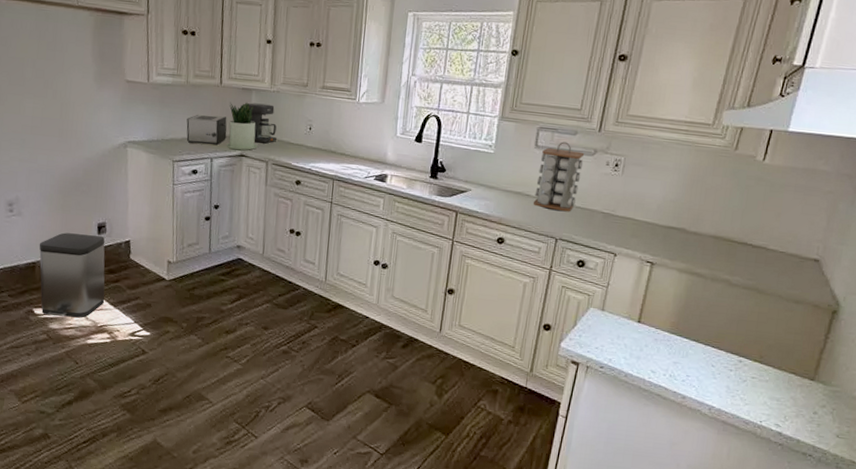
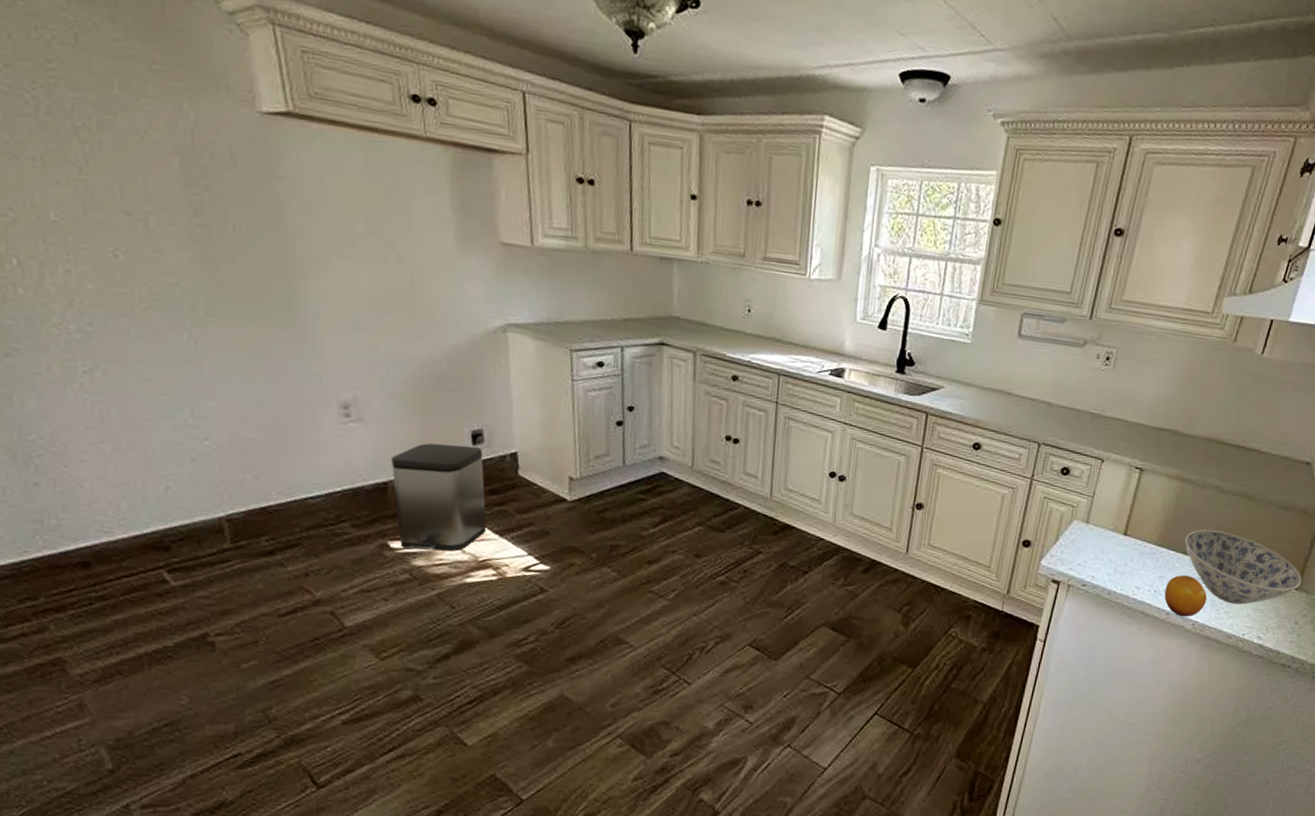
toaster: present [186,114,227,146] -> none [587,289,642,331]
planter: present [226,102,258,151] -> none [641,274,682,338]
coffee maker: present [241,102,278,144] -> none [660,276,708,329]
spice rack: present [533,141,585,212] -> none [1014,330,1073,413]
fruit: none [679,362,723,402] -> present [1164,575,1208,617]
bowl: none [697,319,819,393] -> present [1184,529,1302,605]

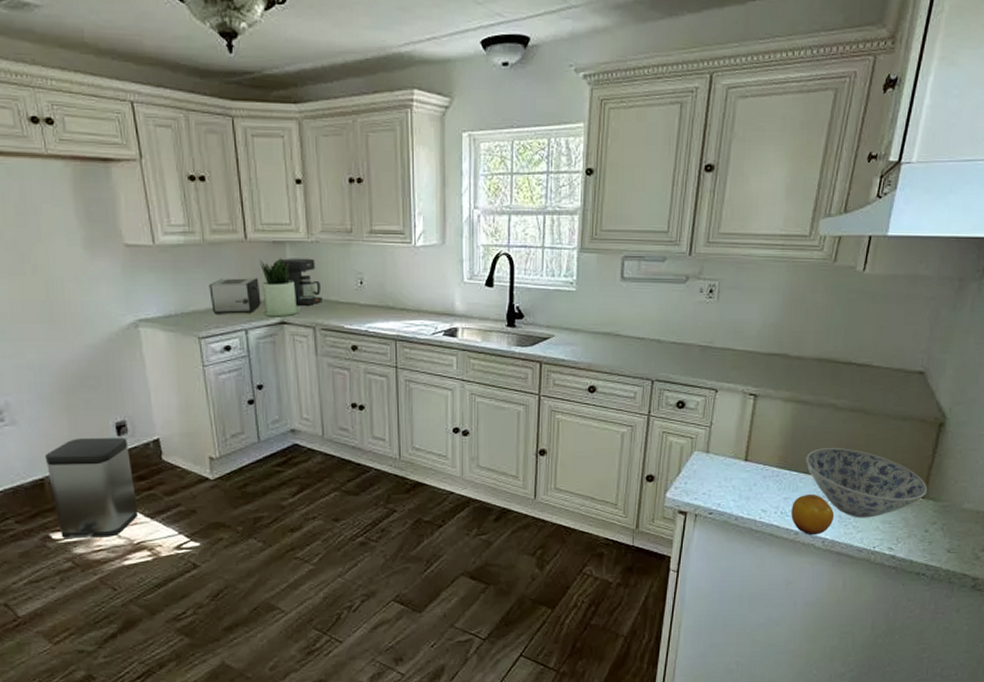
toaster: none [587,289,642,331] -> present [209,278,261,314]
planter: none [641,274,682,338] -> present [260,258,301,317]
coffee maker: none [660,276,708,329] -> present [275,258,324,306]

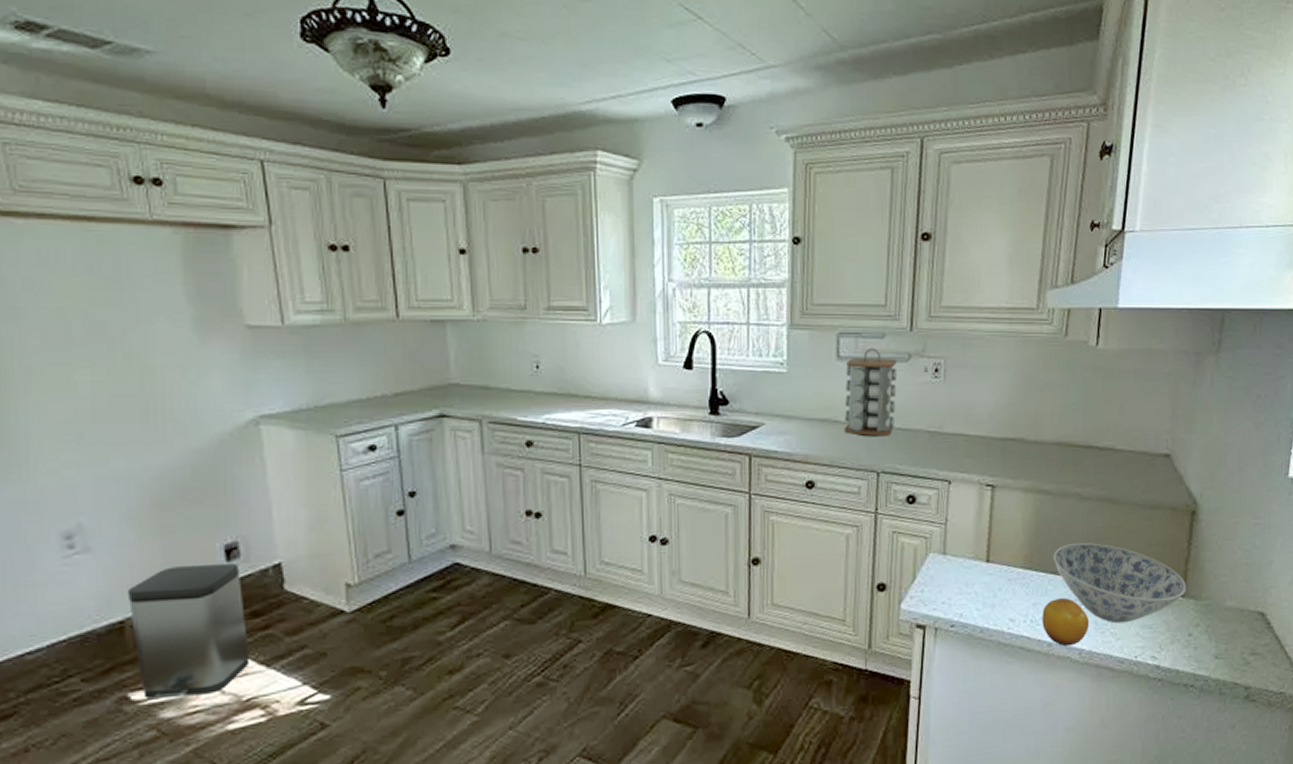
toaster: present [209,278,261,314] -> none [351,363,416,407]
planter: present [260,258,301,317] -> none [414,339,464,409]
coffee maker: present [275,258,324,306] -> none [433,339,492,395]
spice rack: none [624,270,676,349] -> present [843,348,898,437]

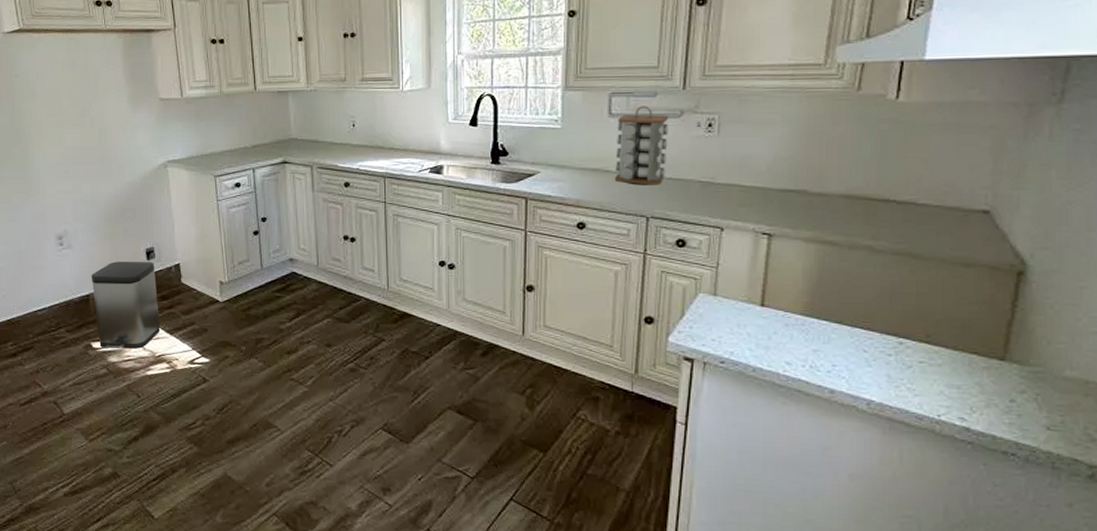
fruit: present [1042,598,1090,647] -> none [823,348,881,396]
bowl: present [1053,543,1187,624] -> none [838,295,1009,380]

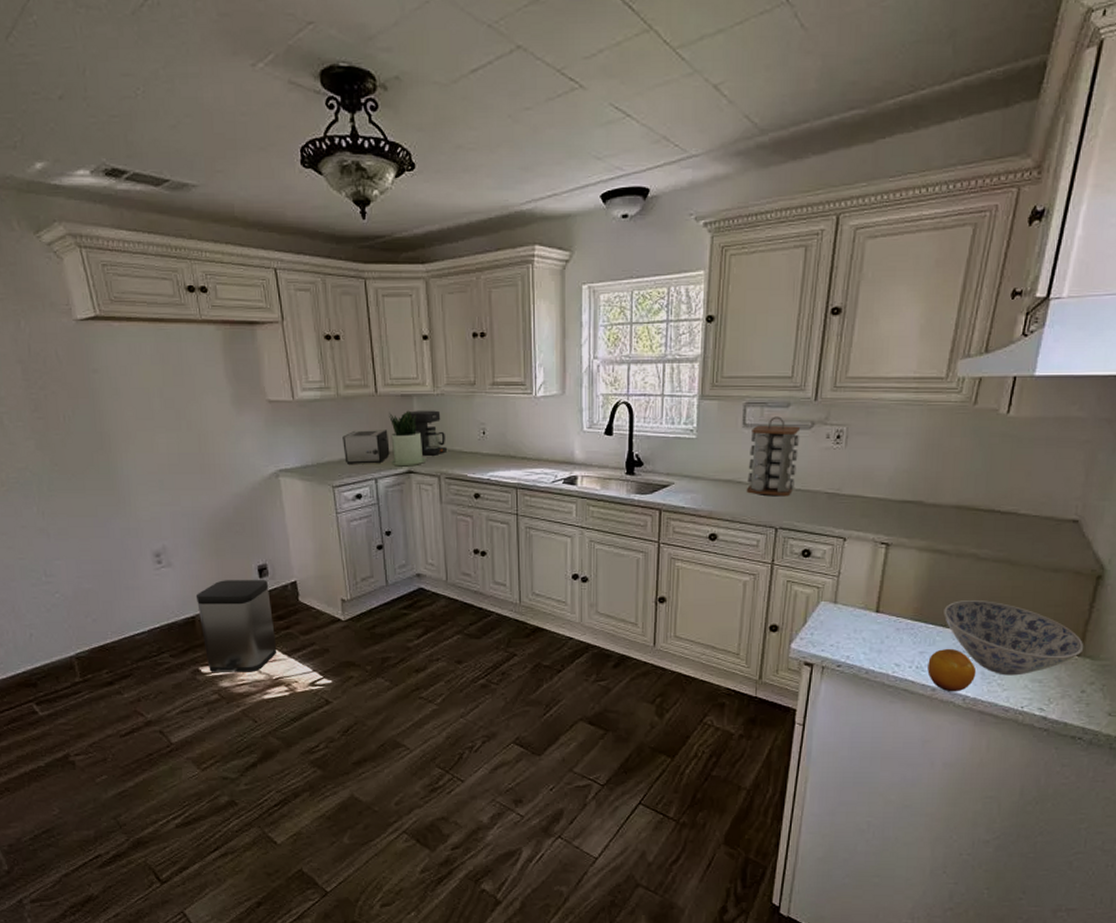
toaster: none [224,123,267,155] -> present [342,430,390,464]
planter: none [266,105,300,157] -> present [389,410,427,467]
coffee maker: none [279,105,320,147] -> present [403,410,448,456]
fruit: none [823,348,881,396] -> present [927,649,977,692]
bowl: none [838,295,1009,380] -> present [943,600,1084,676]

